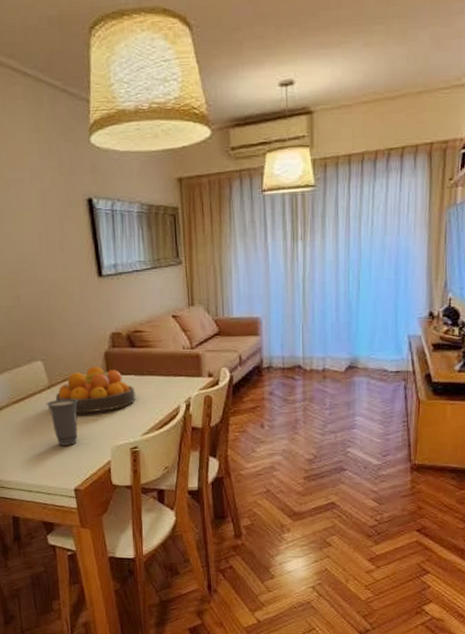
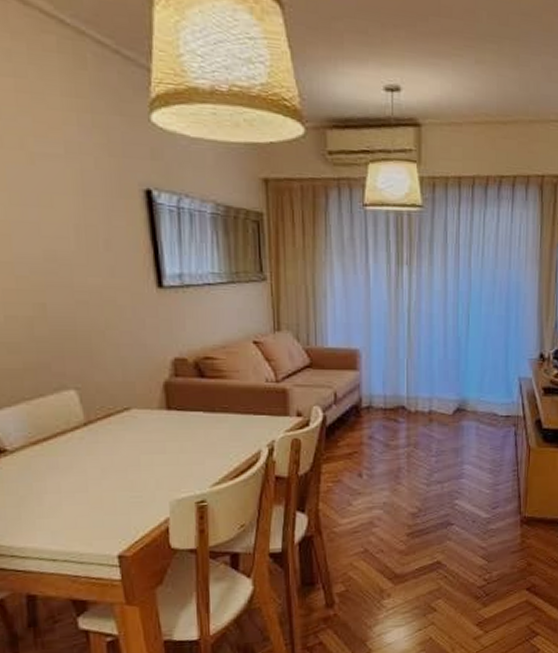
cup: present [46,398,78,446] -> none [80,439,126,500]
fruit bowl: present [55,367,136,413] -> none [93,400,204,458]

